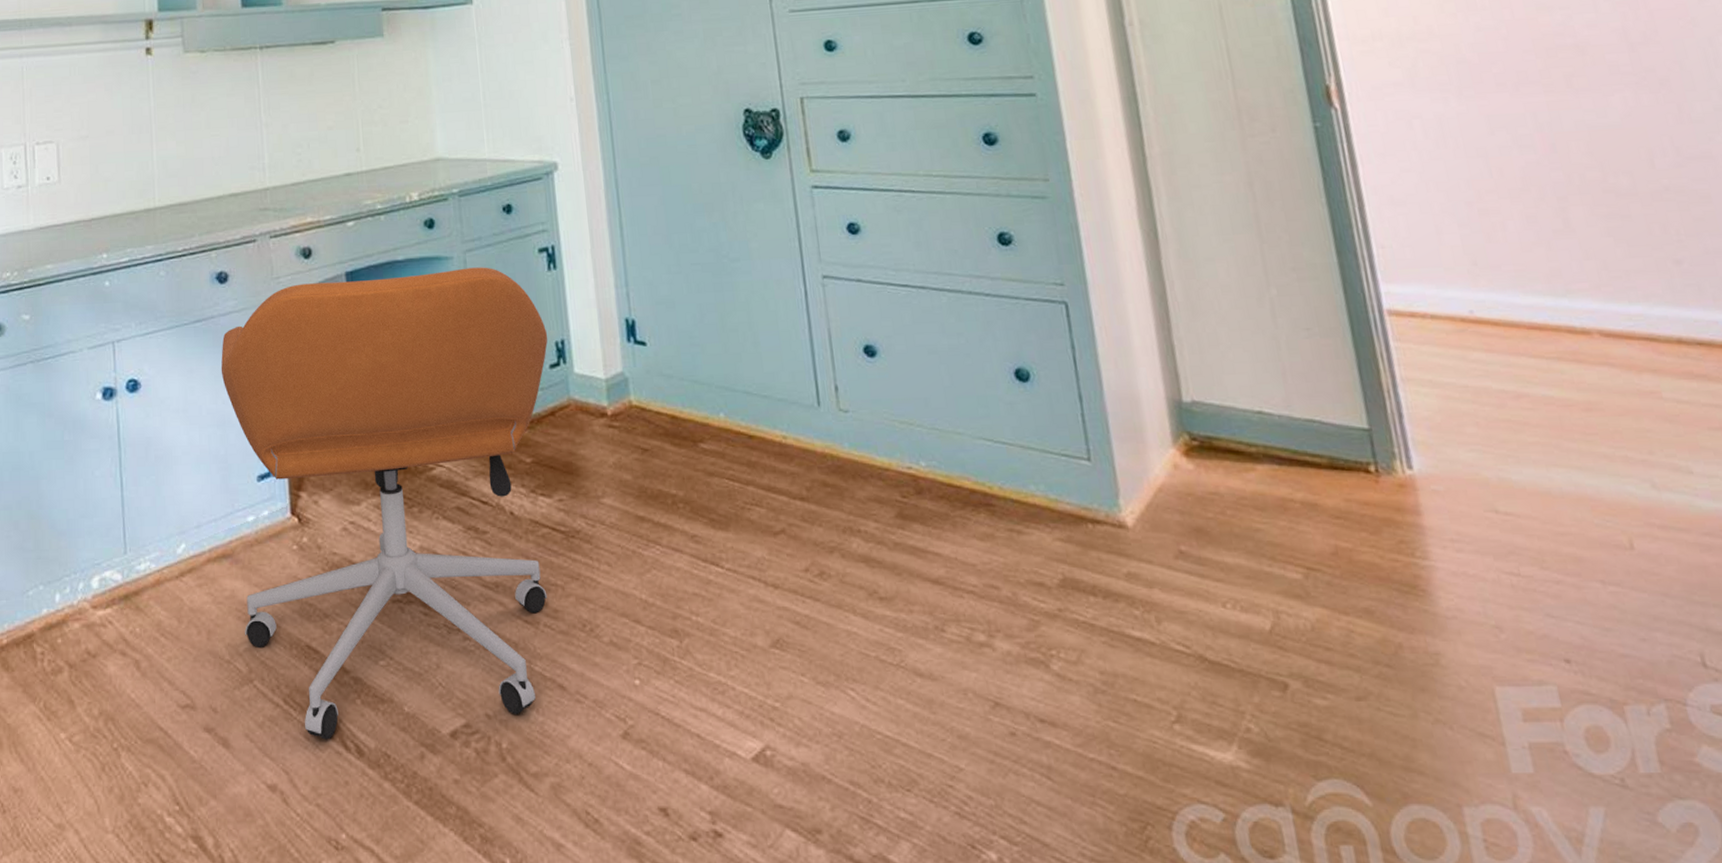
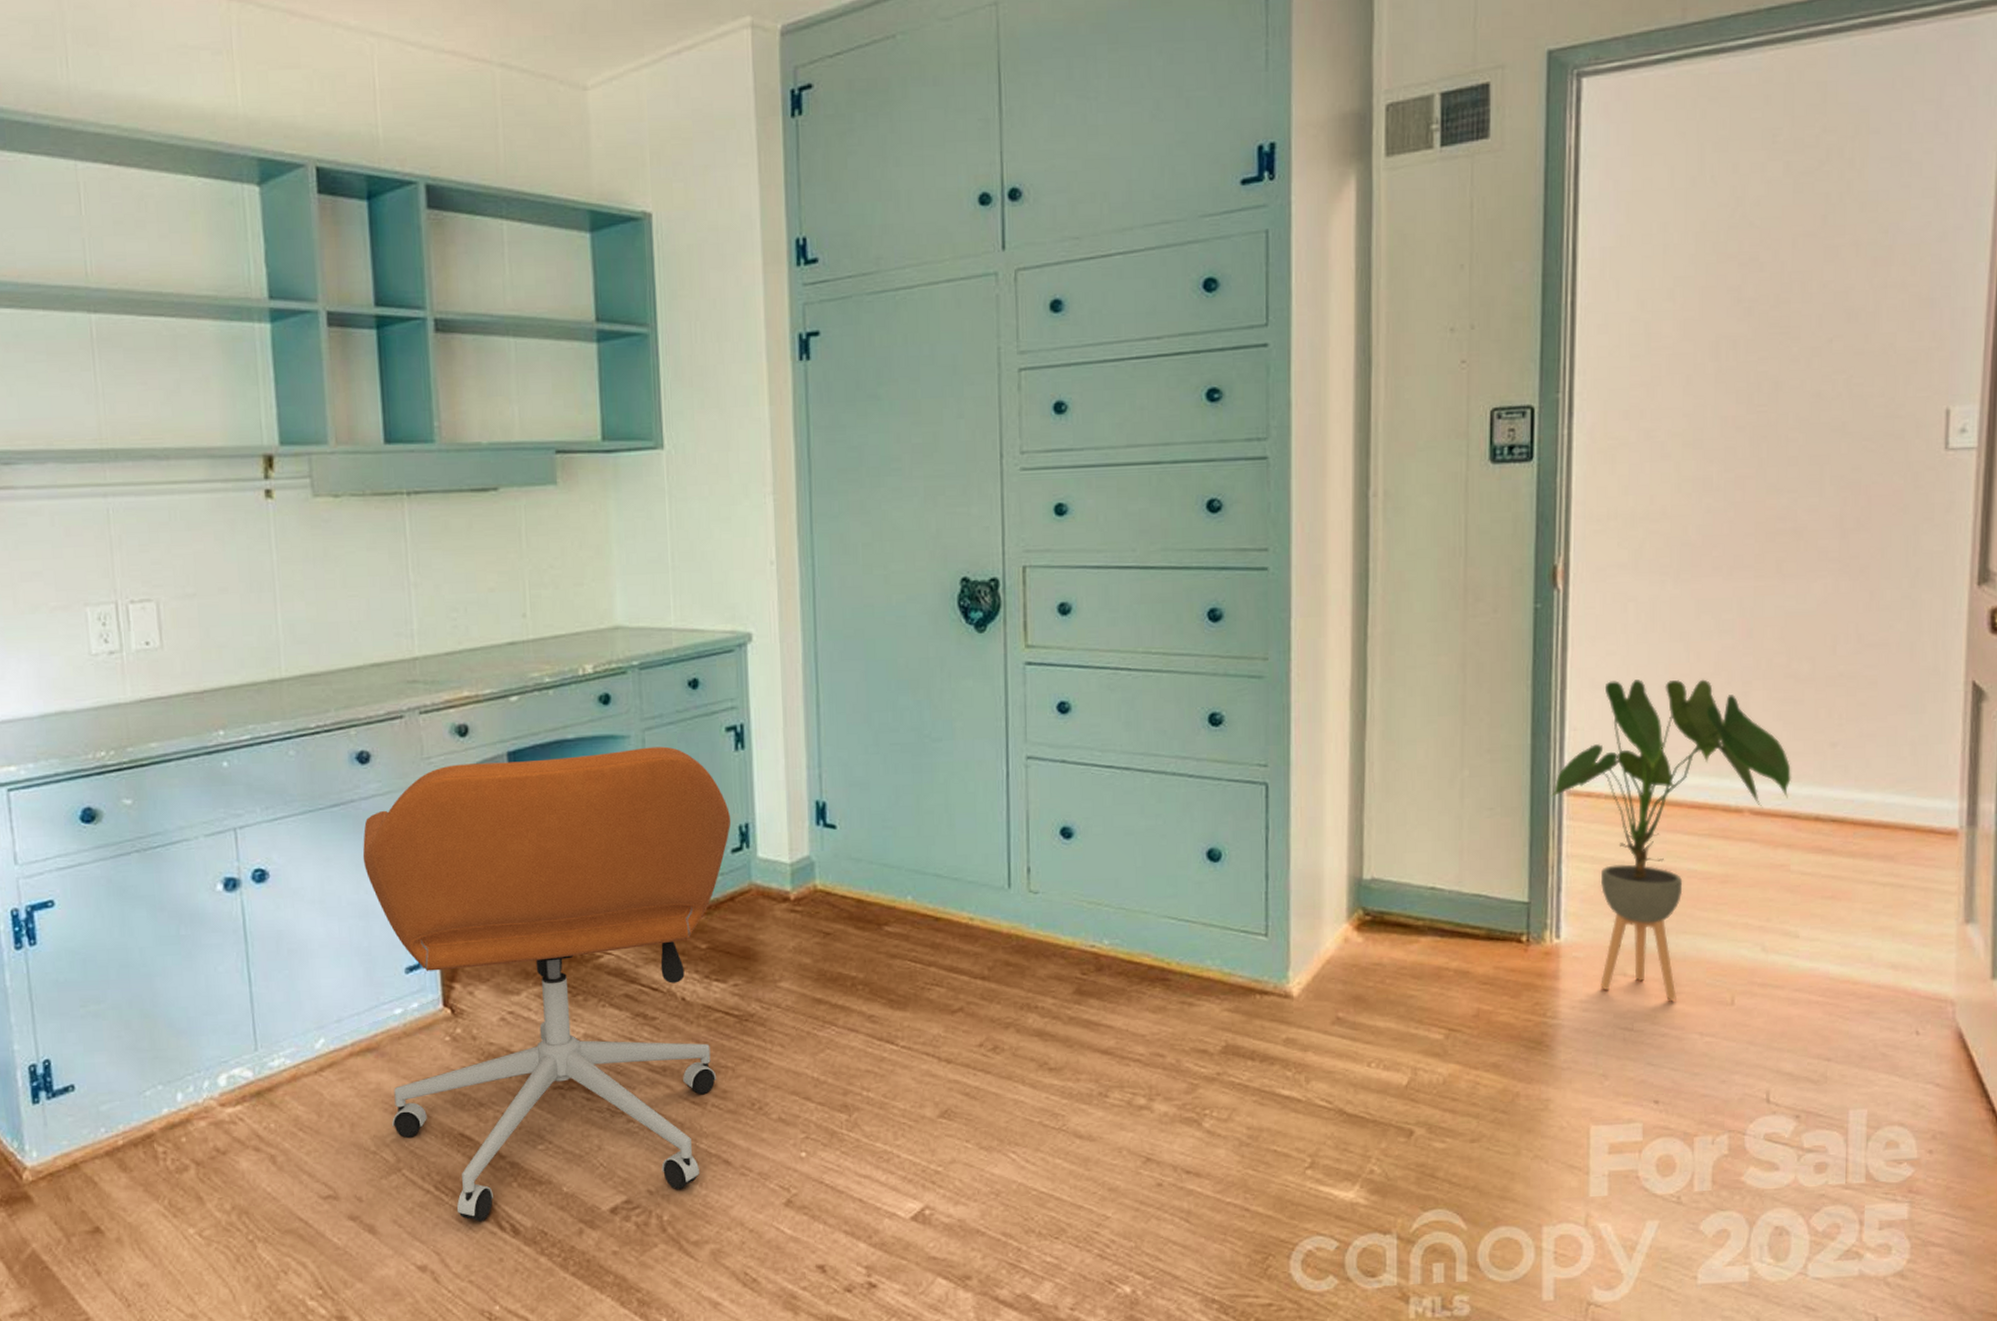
house plant: none [1369,195,1640,544] -> present [1550,679,1792,1002]

